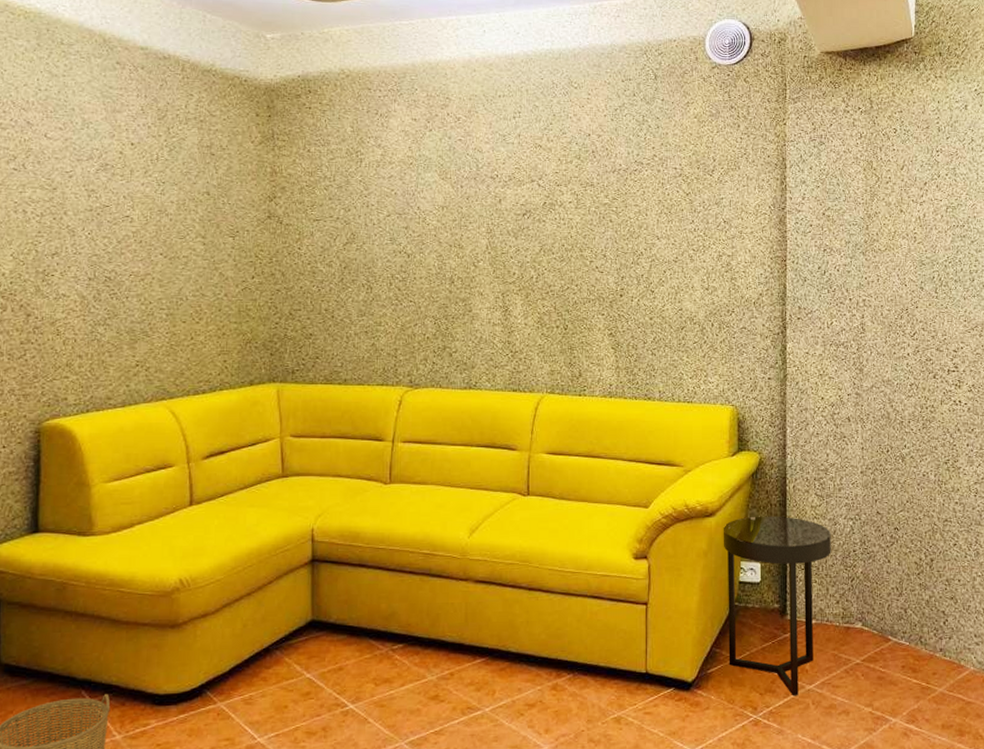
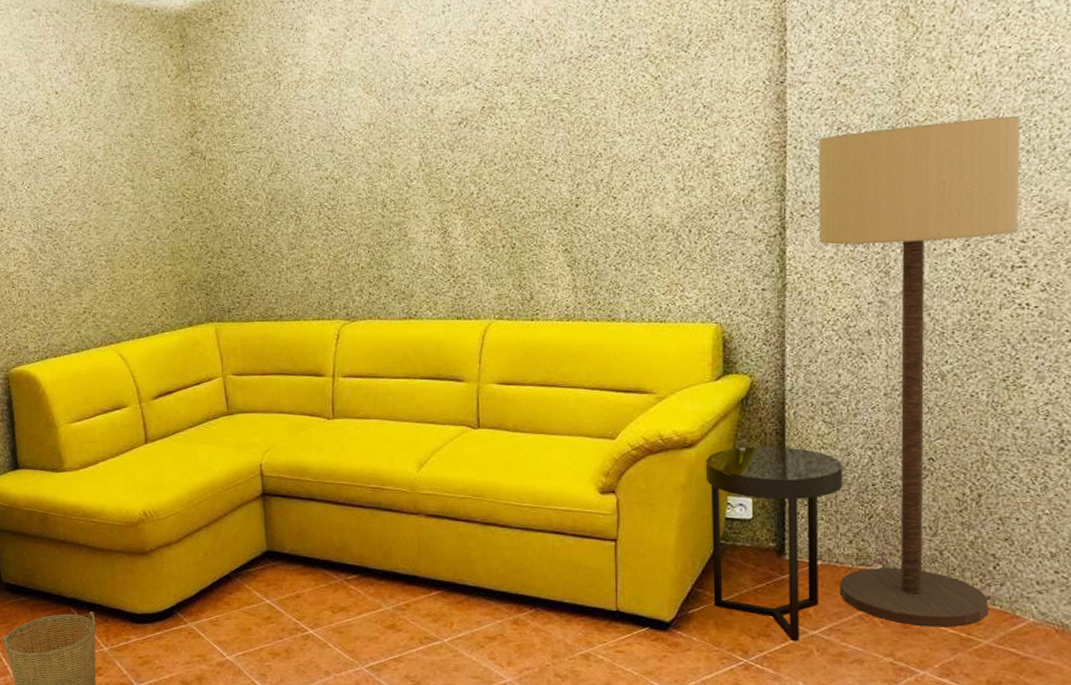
floor lamp: none [810,252,951,678] -> present [819,115,1020,627]

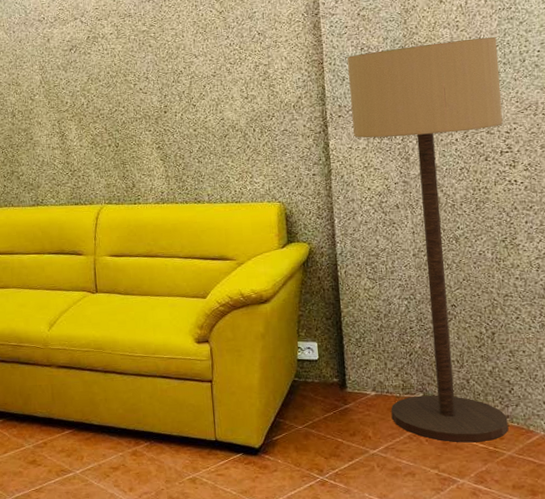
side table: present [705,446,843,640] -> none [278,299,387,459]

